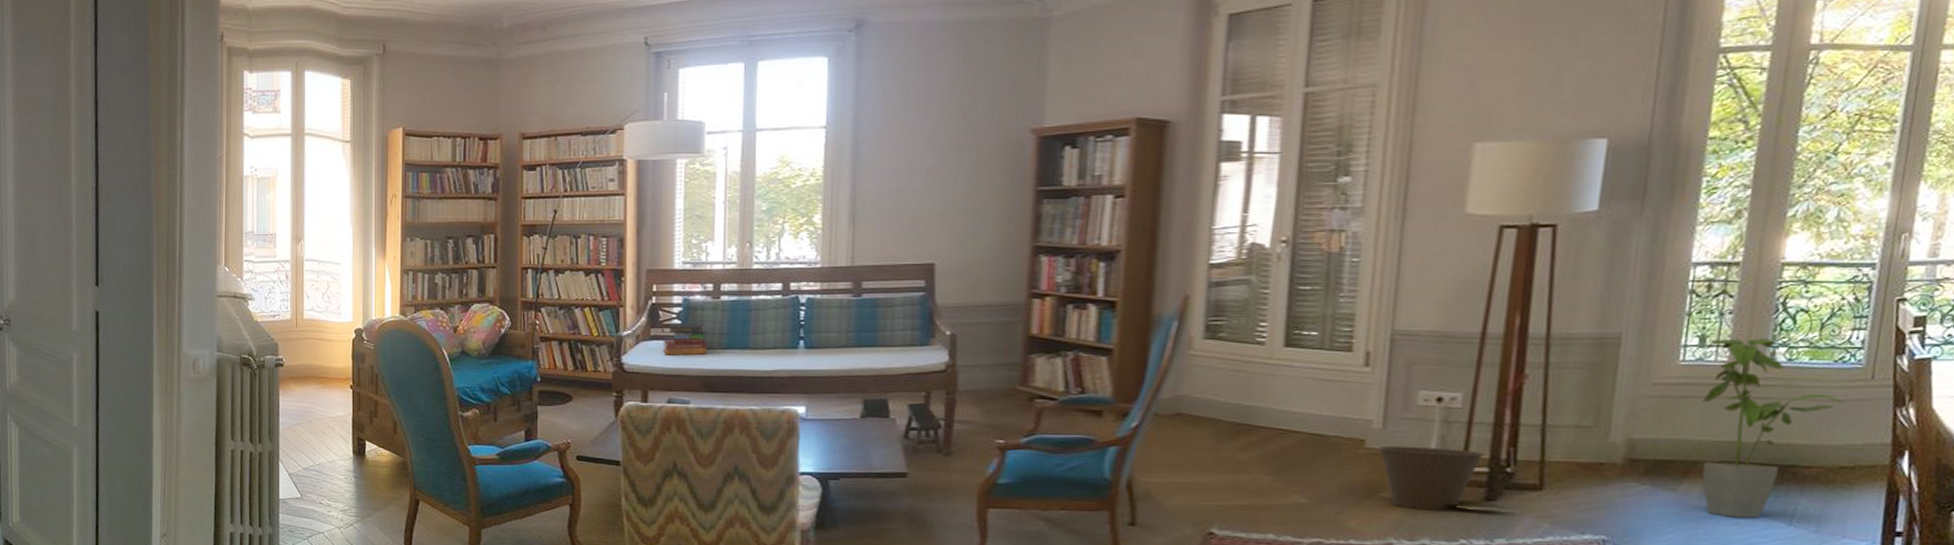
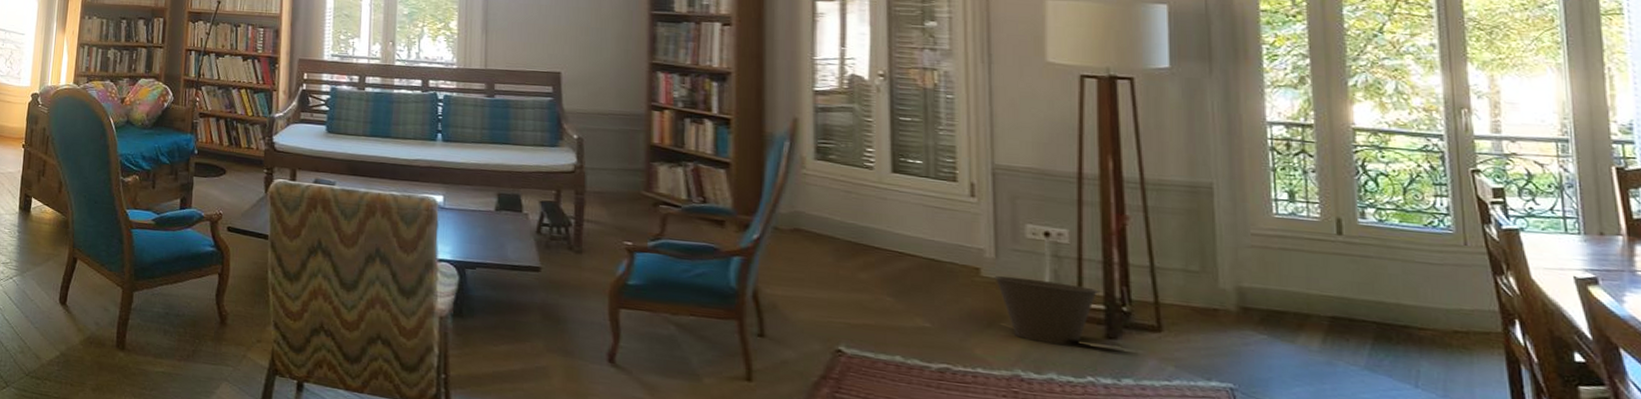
books: present [663,323,707,356] -> none [311,109,353,140]
house plant: present [1702,338,1846,519] -> none [1296,196,1445,378]

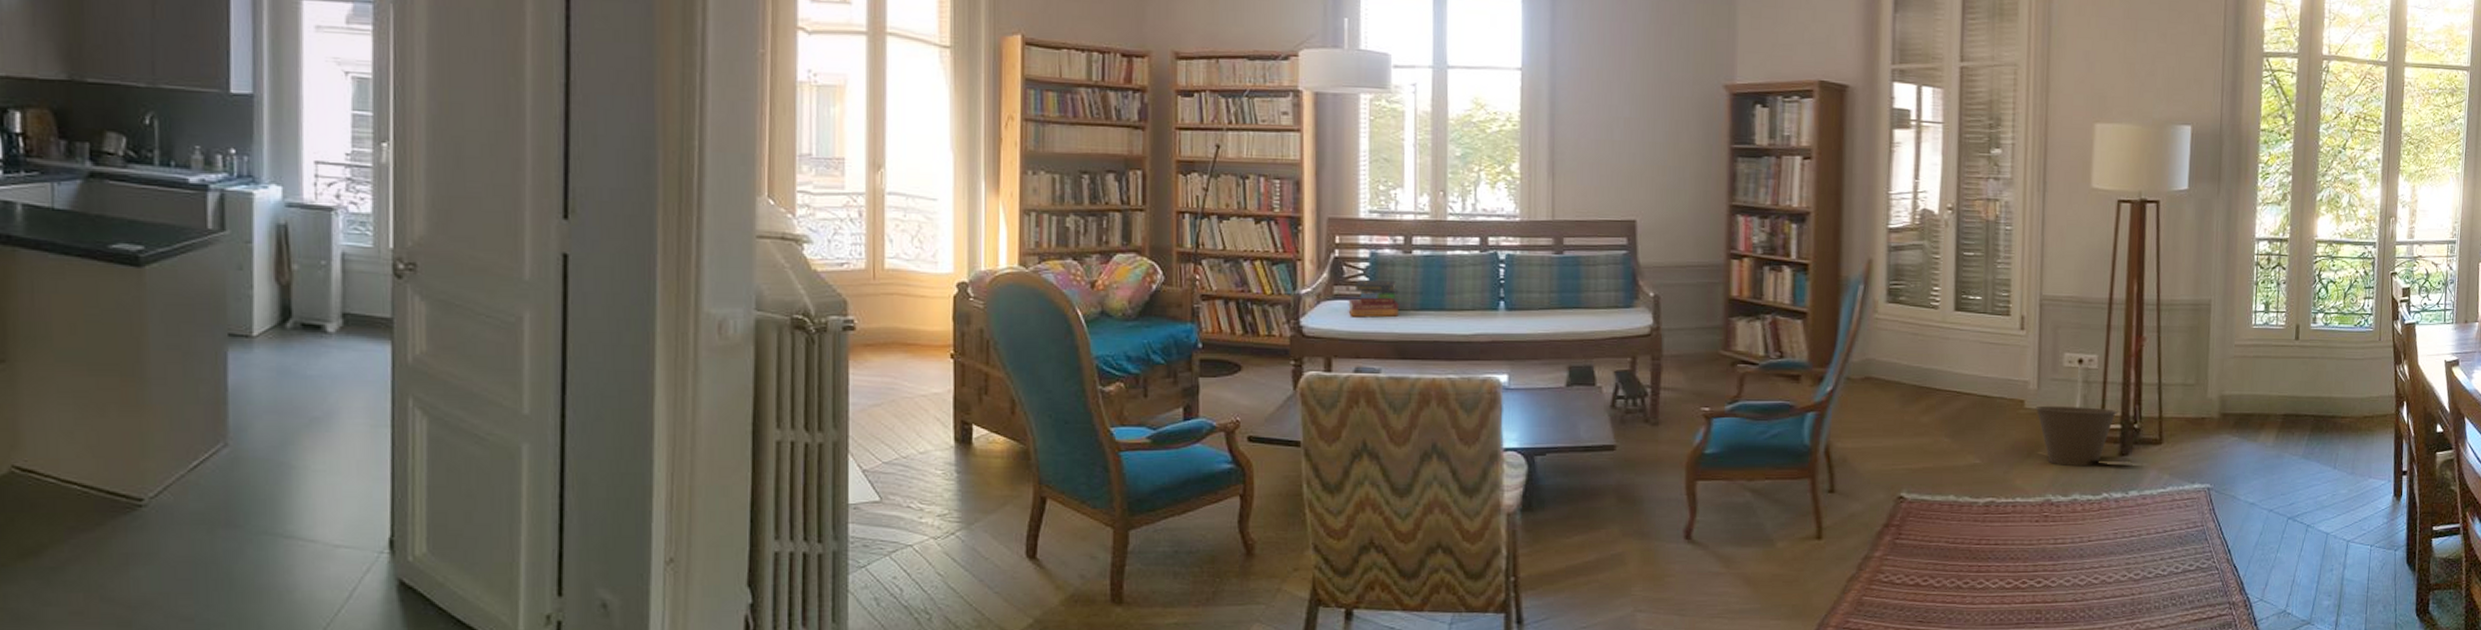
books: none [311,109,353,140] -> present [1348,280,1399,318]

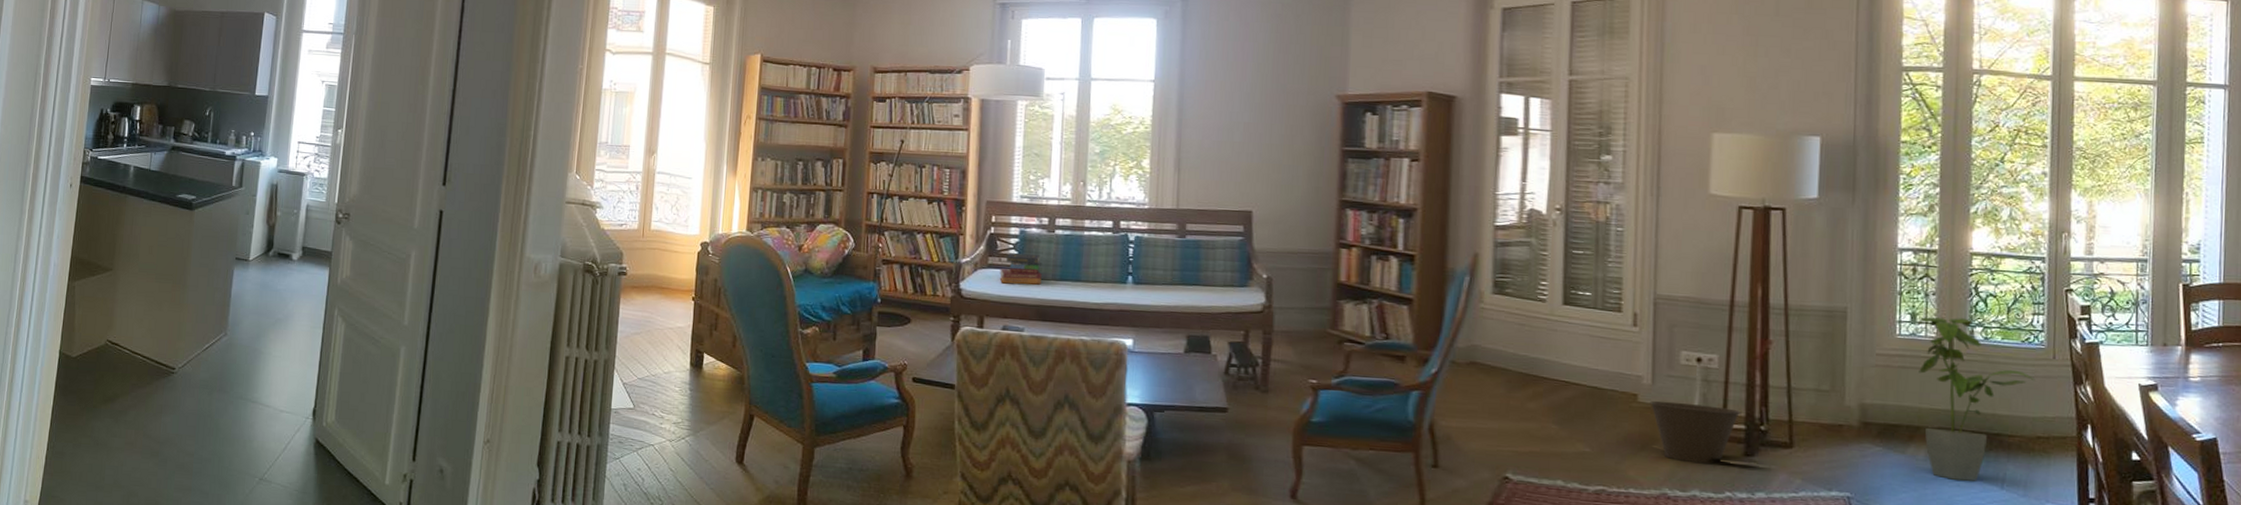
house plant: none [2270,305,2365,465] -> present [1917,317,2036,482]

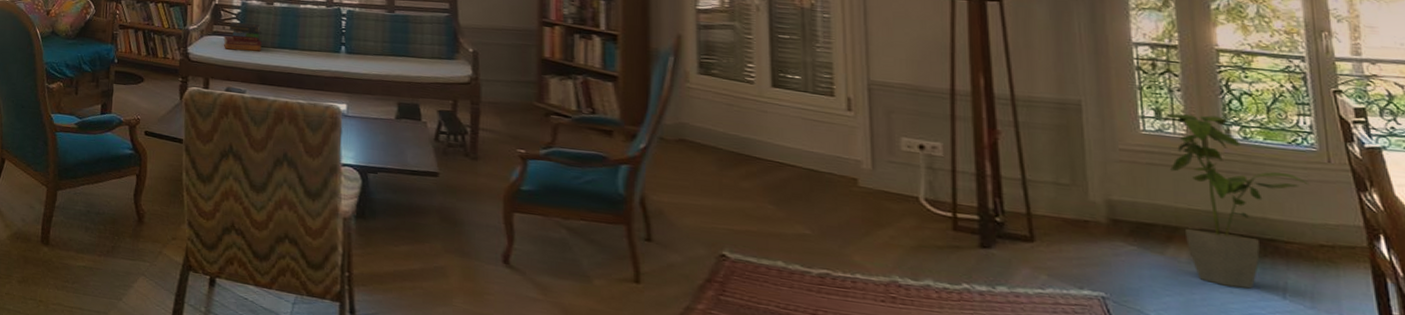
basket: present [1650,401,1741,465] -> none [871,186,973,255]

